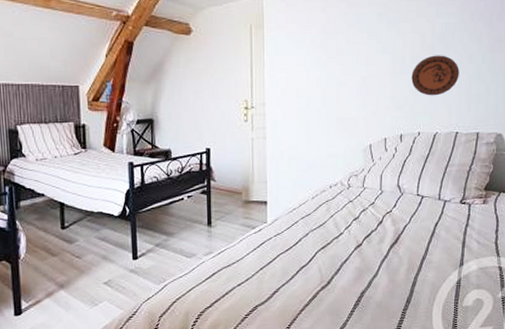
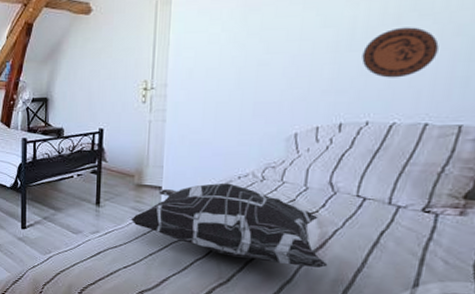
decorative pillow: none [241,192,402,261] -> present [130,183,328,268]

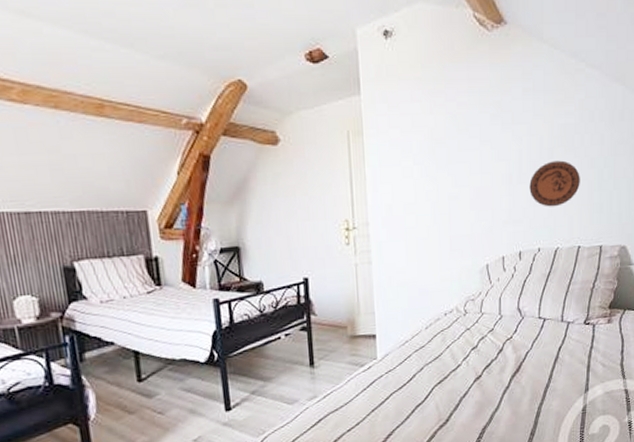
decorative pillow: present [130,183,328,268] -> none [348,321,524,396]

